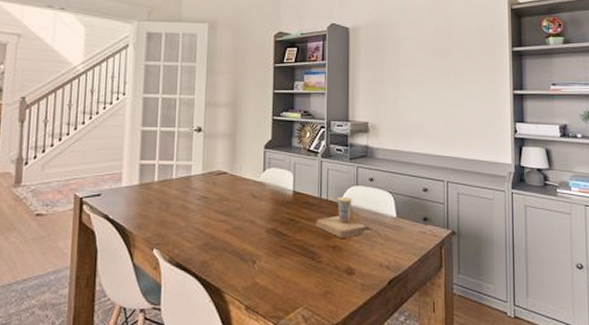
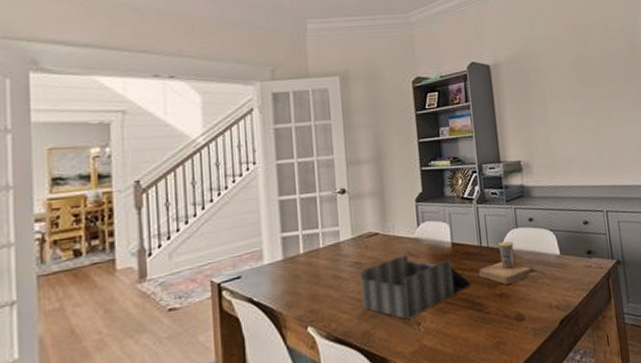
desk organizer: none [204,196,308,257] -> present [359,255,472,320]

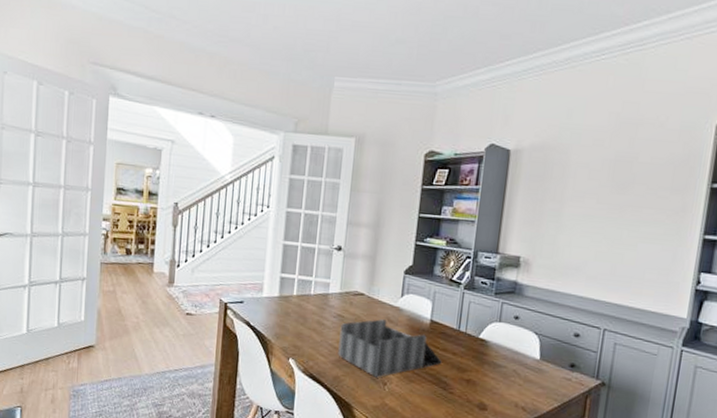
cup: present [479,240,539,285] -> none [451,331,513,374]

